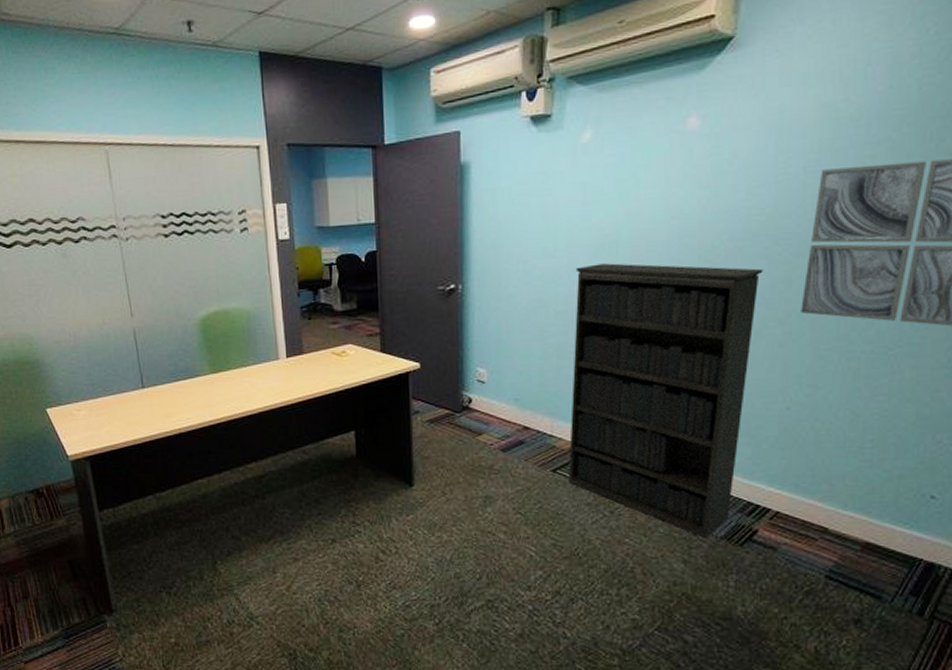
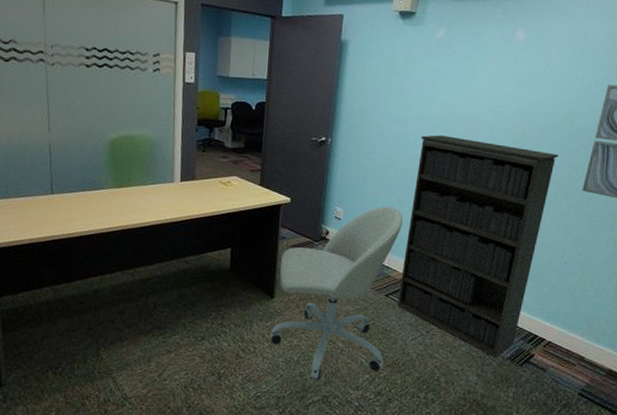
office chair: none [414,360,564,581] -> present [270,206,403,380]

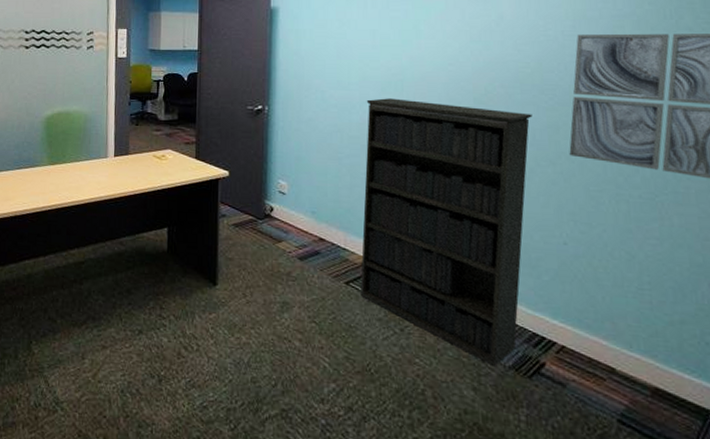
office chair: present [270,206,403,380] -> none [215,178,356,388]

